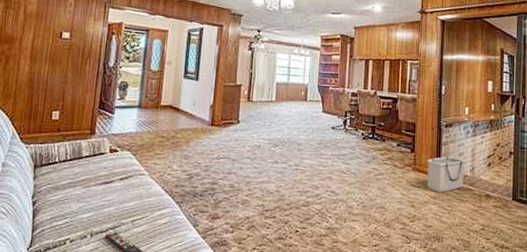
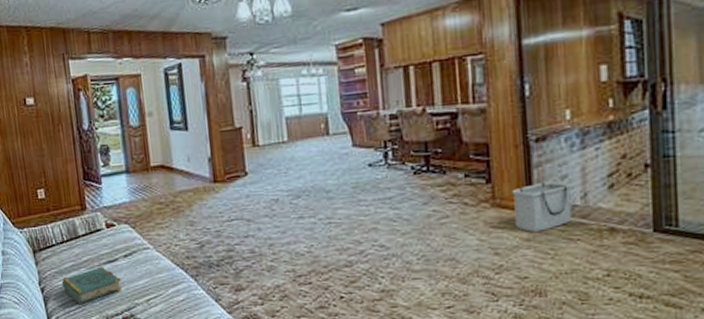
book: none [54,186,112,221] -> present [61,266,122,305]

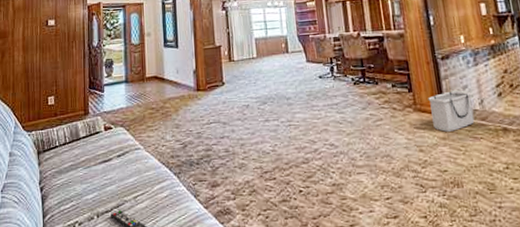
book: present [61,266,122,305] -> none [60,166,113,203]

